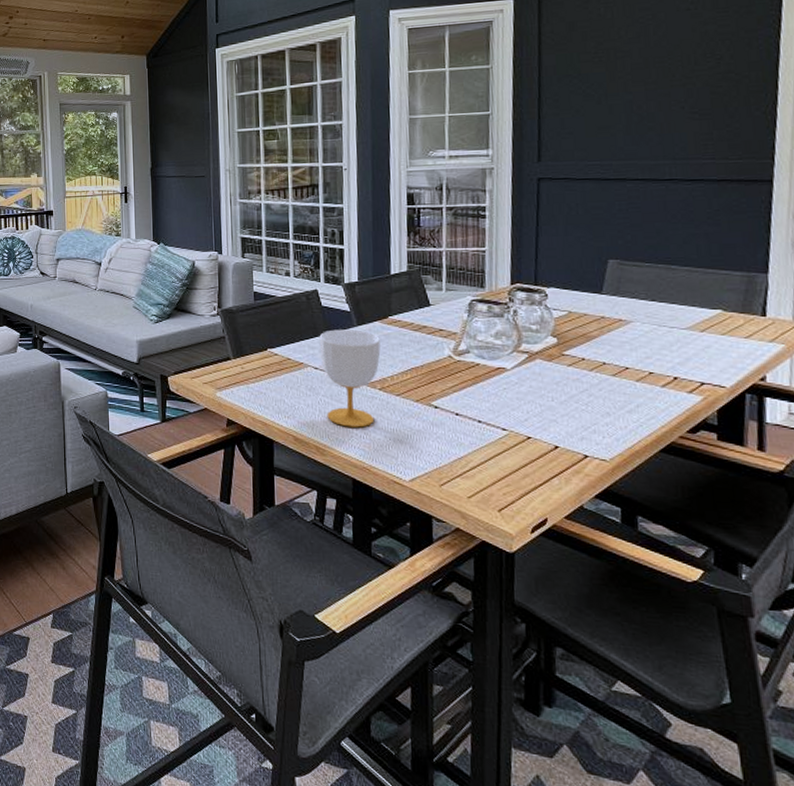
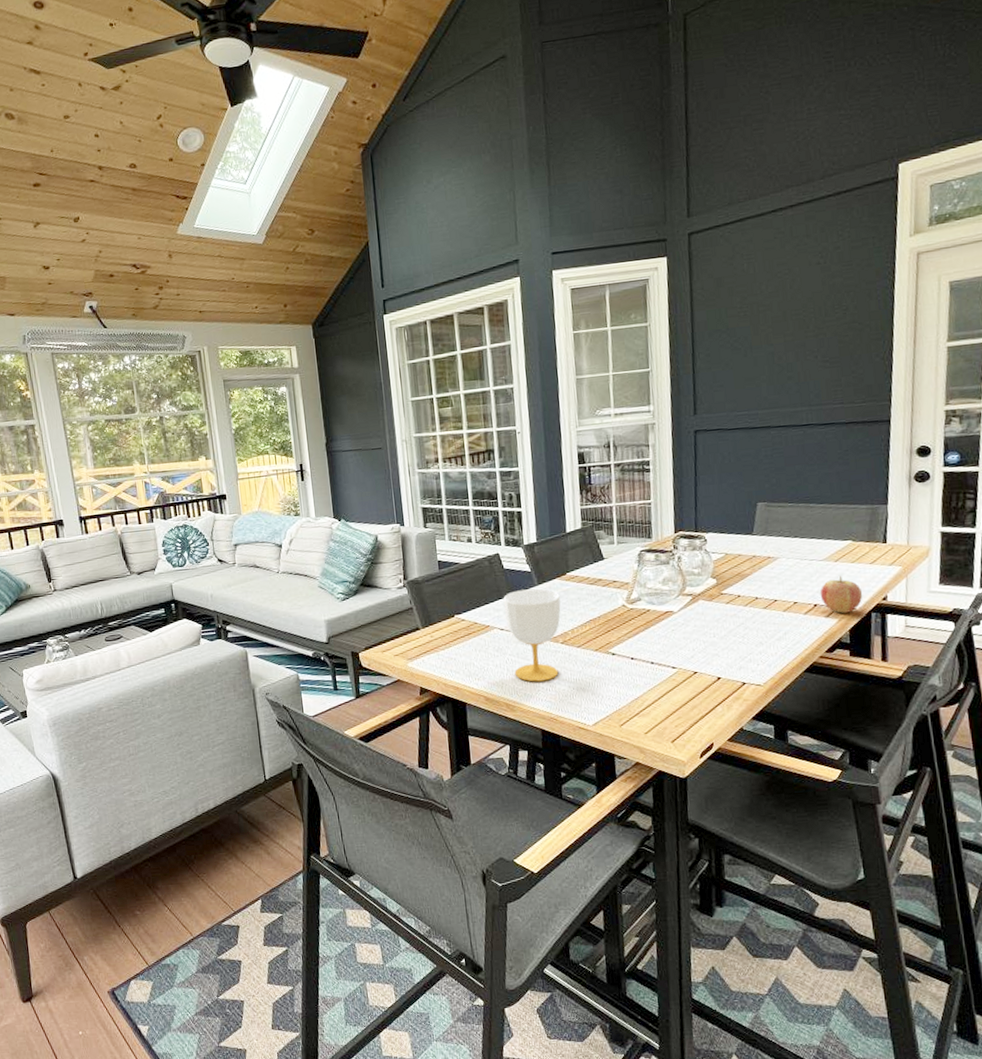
fruit: none [681,348,735,391] -> present [820,576,863,613]

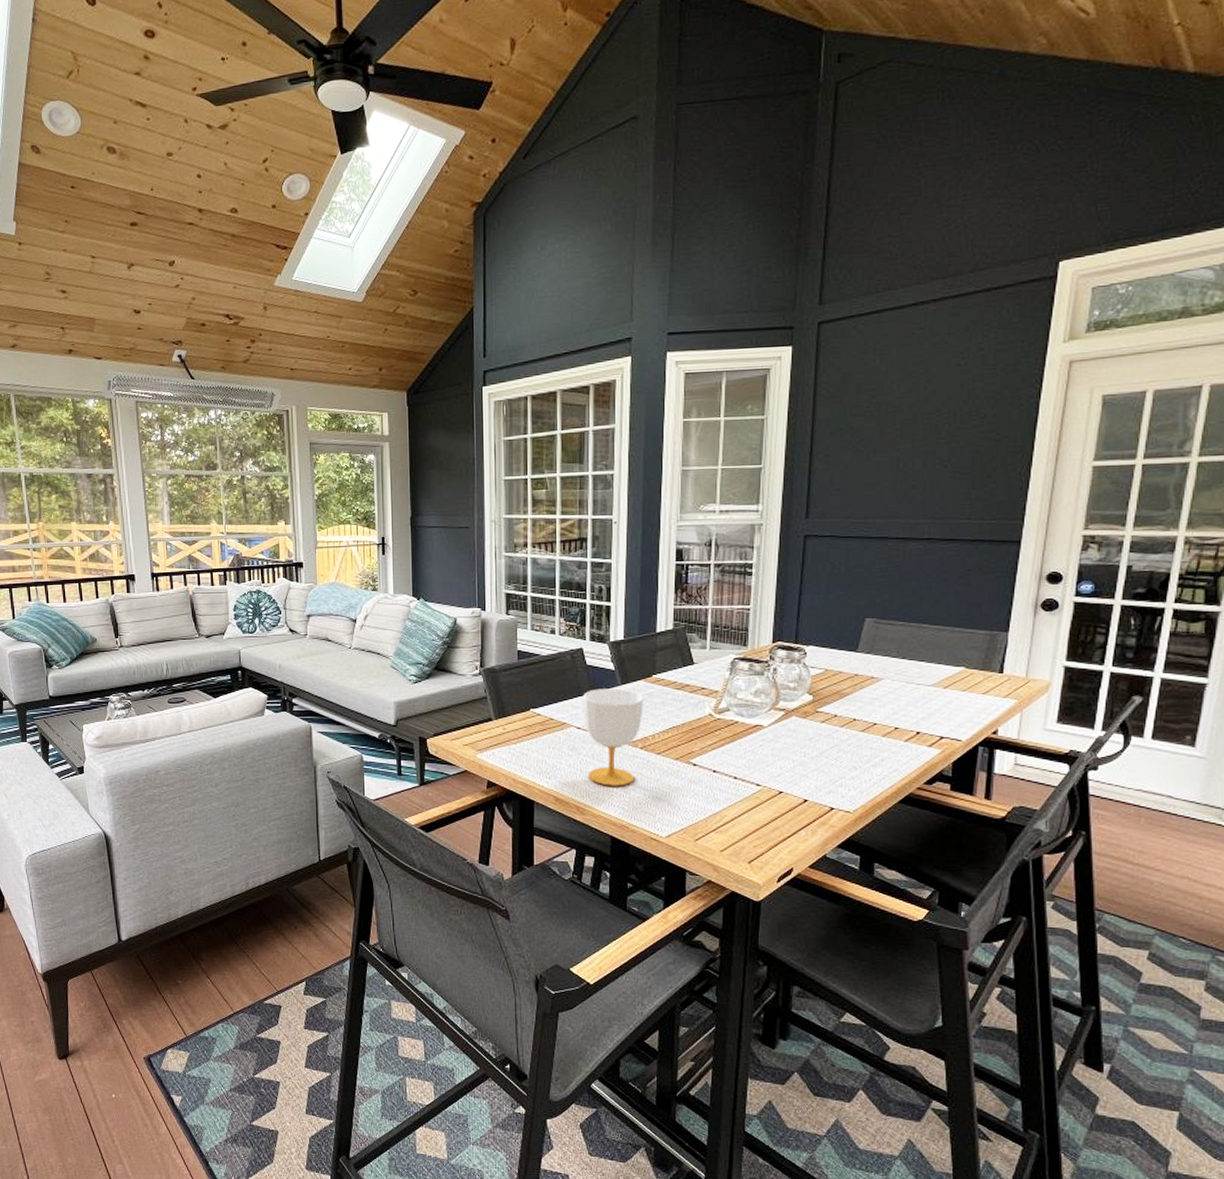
fruit: present [820,576,863,613] -> none [924,704,971,744]

